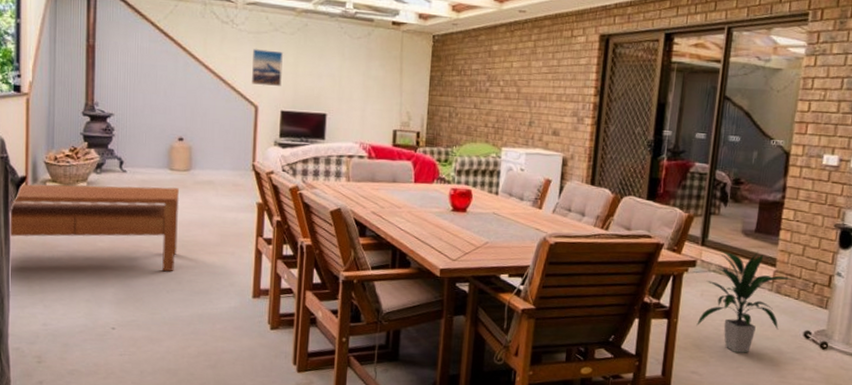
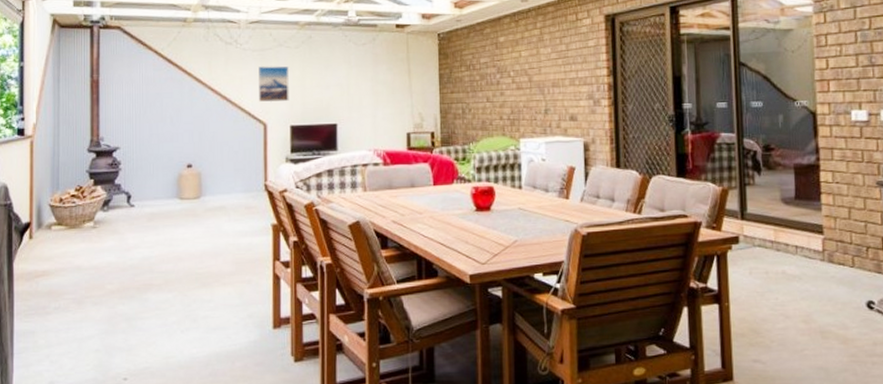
coffee table: present [10,184,179,272] -> none [14,218,190,310]
indoor plant: present [696,250,794,353] -> none [750,220,845,333]

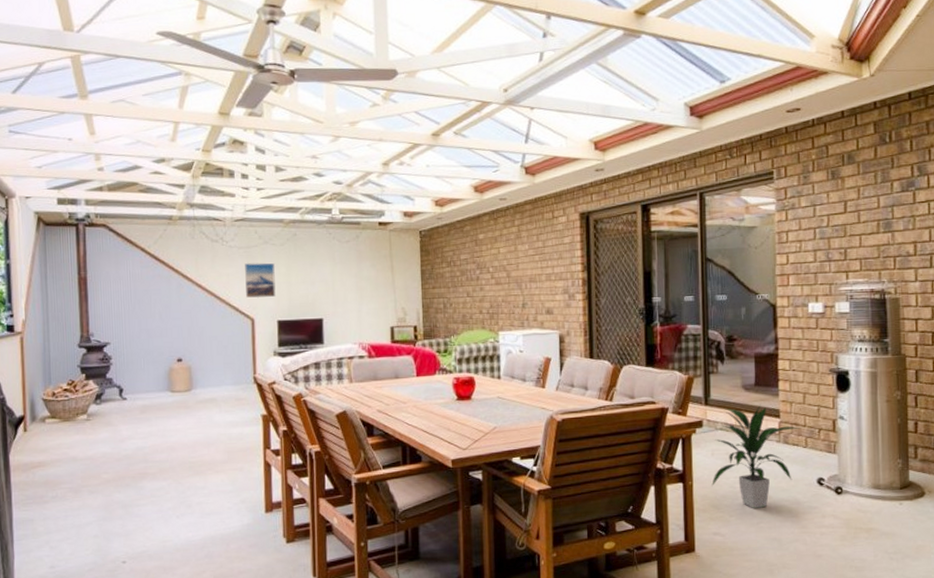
indoor plant: none [750,220,845,333] -> present [712,405,799,508]

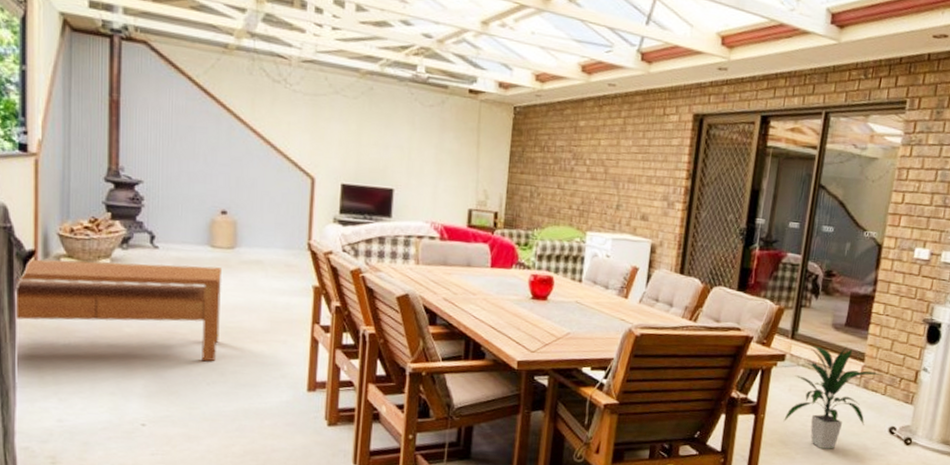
coffee table: none [9,409,184,497] -> present [15,259,221,362]
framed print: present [245,263,276,298] -> none [308,113,344,156]

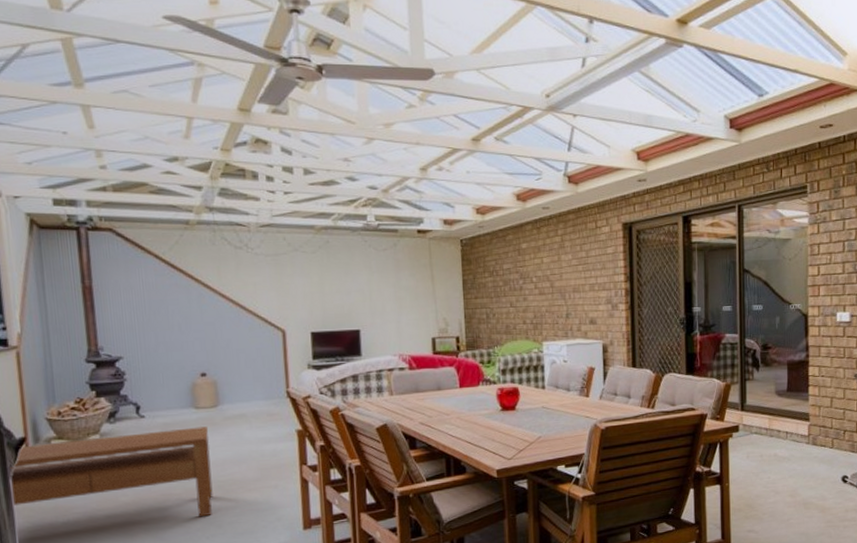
indoor plant: present [783,344,881,449] -> none [747,409,827,506]

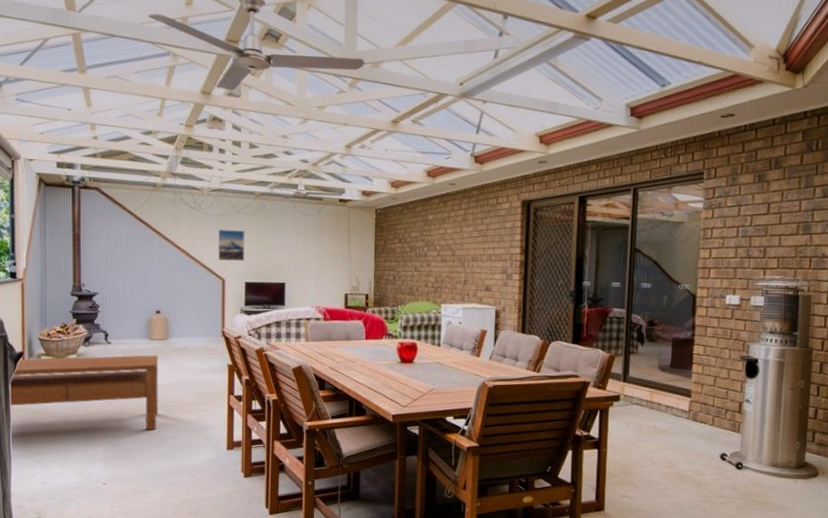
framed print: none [273,271,308,309] -> present [219,229,245,262]

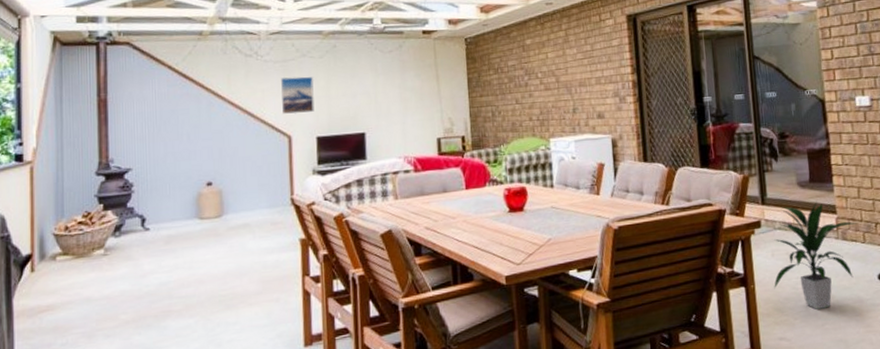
coffee table: present [9,355,158,430] -> none [13,238,213,335]
indoor plant: none [624,385,708,476] -> present [774,202,856,309]

